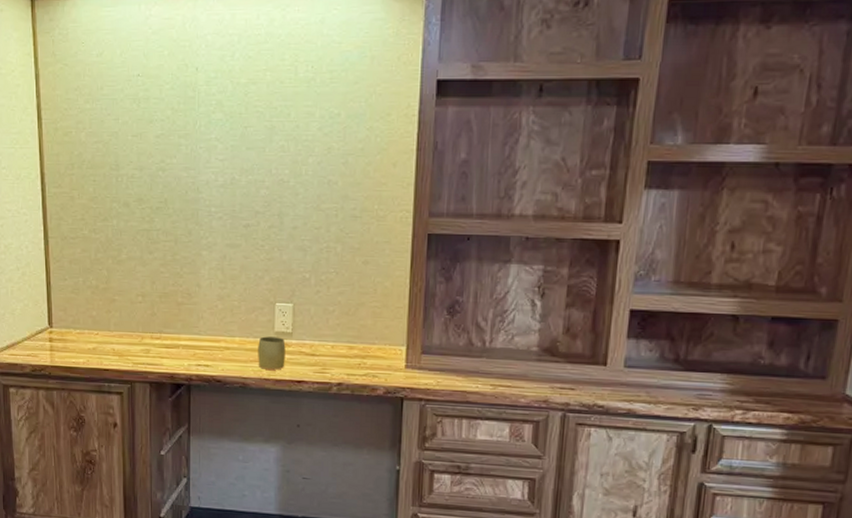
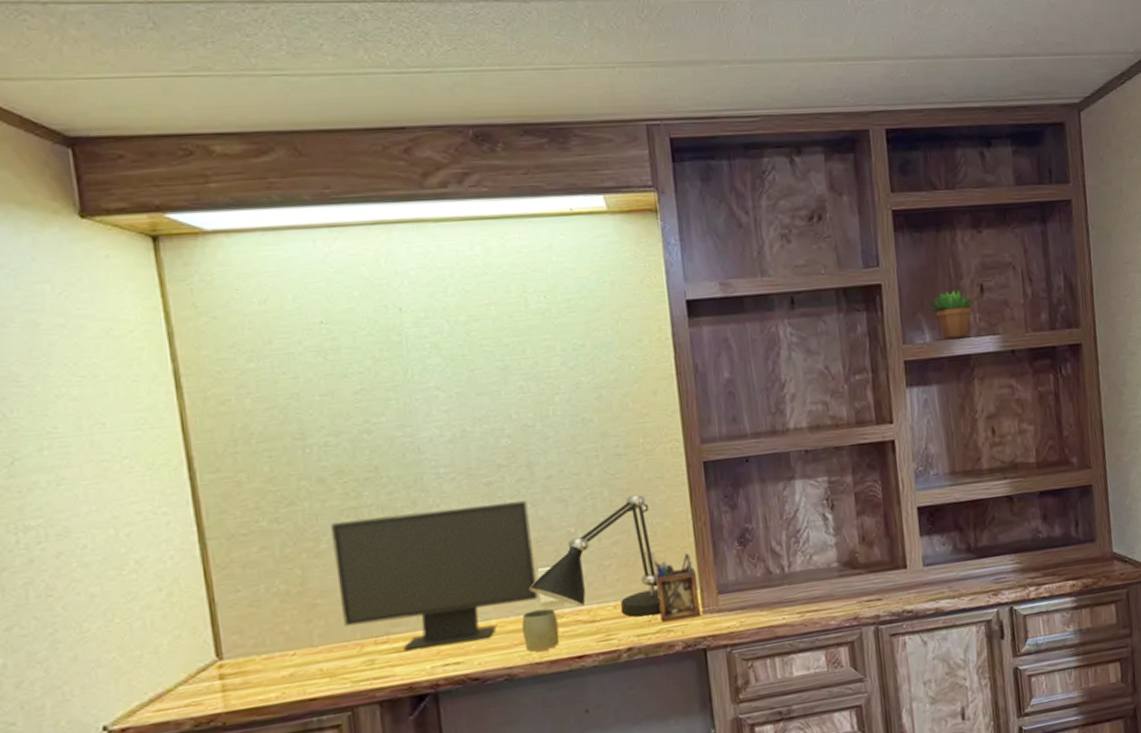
computer monitor: none [130,240,275,352] -> present [331,501,538,650]
desk lamp: none [268,254,374,360] -> present [530,494,662,617]
desk organizer: none [369,312,406,369] -> present [654,552,700,621]
succulent plant: none [688,91,743,144] -> present [928,290,974,340]

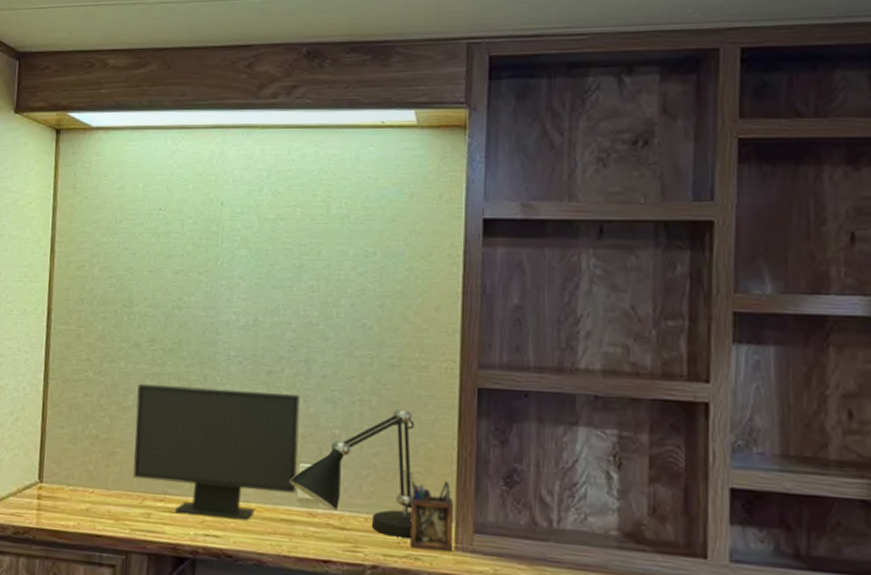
mug: present [521,608,560,652] -> none [276,503,310,546]
succulent plant: present [928,290,974,340] -> none [774,236,839,295]

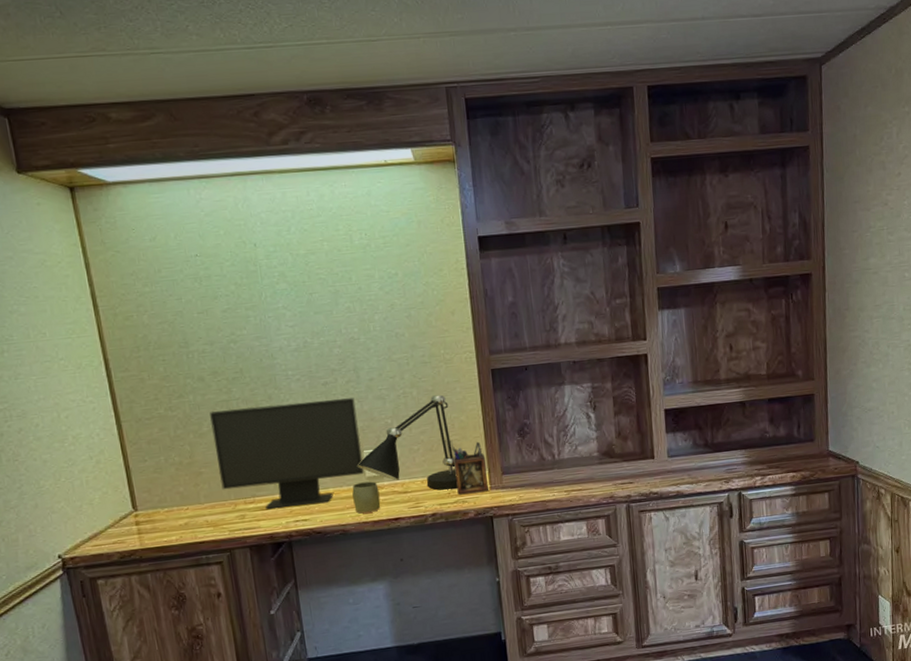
mug: none [276,503,310,546] -> present [352,481,381,514]

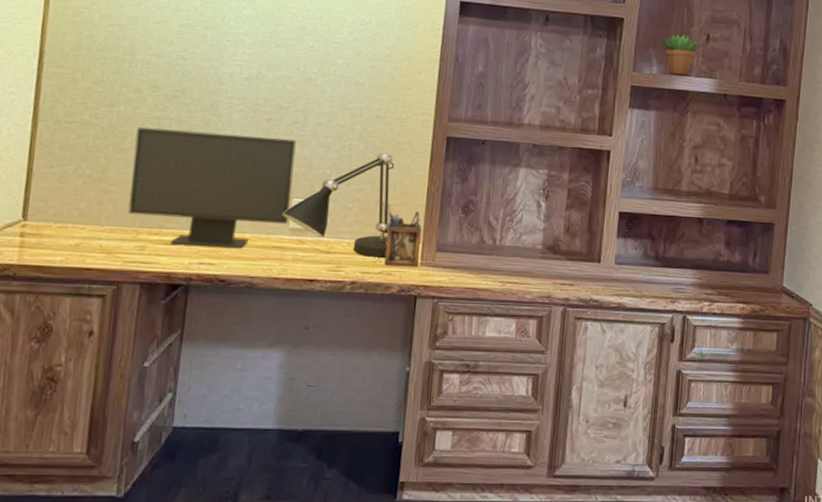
mug: present [352,481,381,514] -> none [268,233,300,268]
succulent plant: none [679,227,719,270] -> present [660,34,699,76]

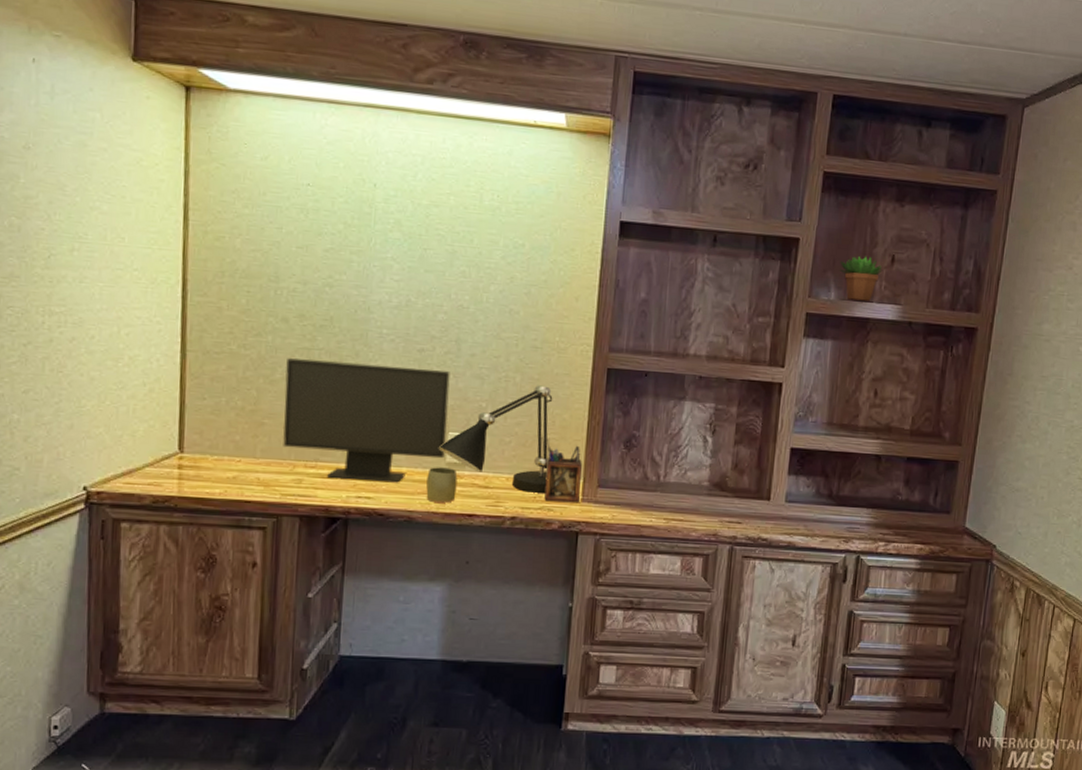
mug: none [268,233,300,268] -> present [426,467,458,503]

